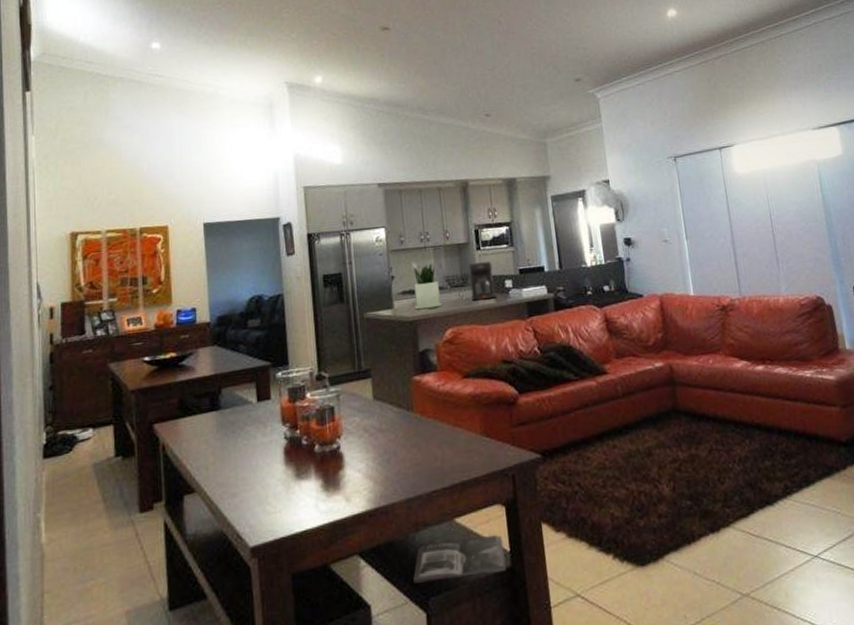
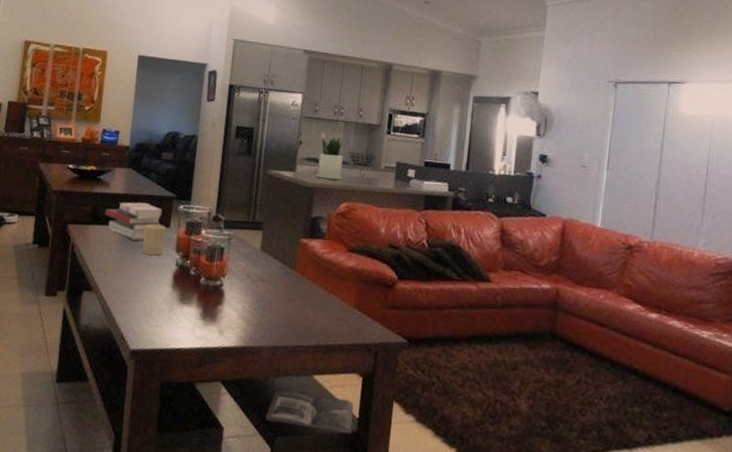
books: none [195,378,261,424] -> present [105,202,162,241]
candle: none [242,398,268,436] -> present [142,223,166,256]
coffee maker: present [468,260,497,301] -> none [372,145,399,184]

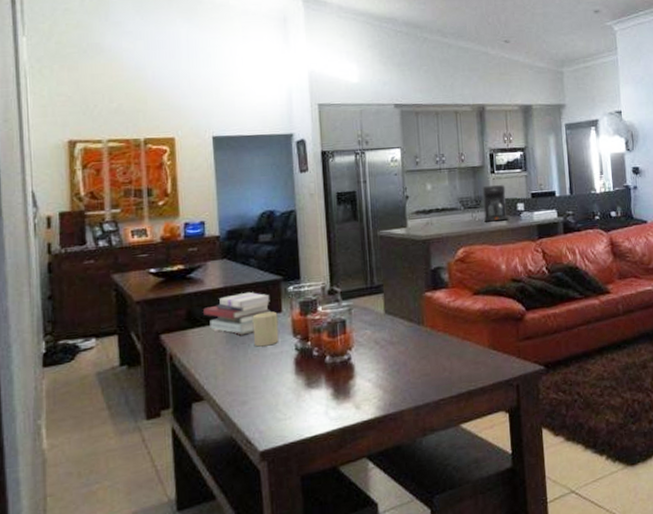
magazine: present [265,389,354,433] -> none [419,439,507,483]
planter: present [315,136,343,181] -> none [427,184,456,230]
coffee maker: none [372,145,399,184] -> present [482,184,509,222]

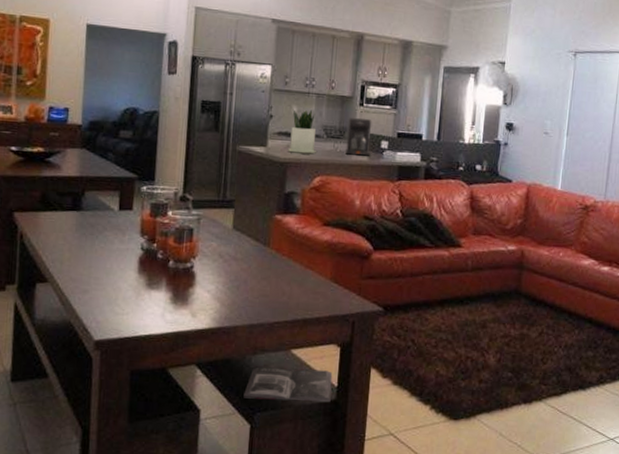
books: present [203,291,272,336] -> none [57,184,123,226]
candle: present [252,311,279,347] -> none [102,207,128,241]
magazine: none [419,439,507,483] -> present [243,367,333,403]
planter: none [427,184,456,230] -> present [287,109,316,155]

